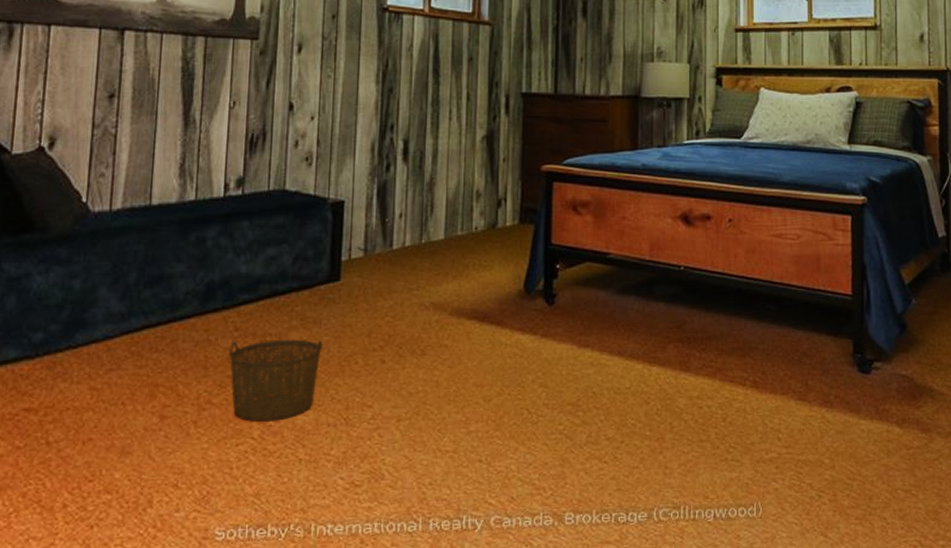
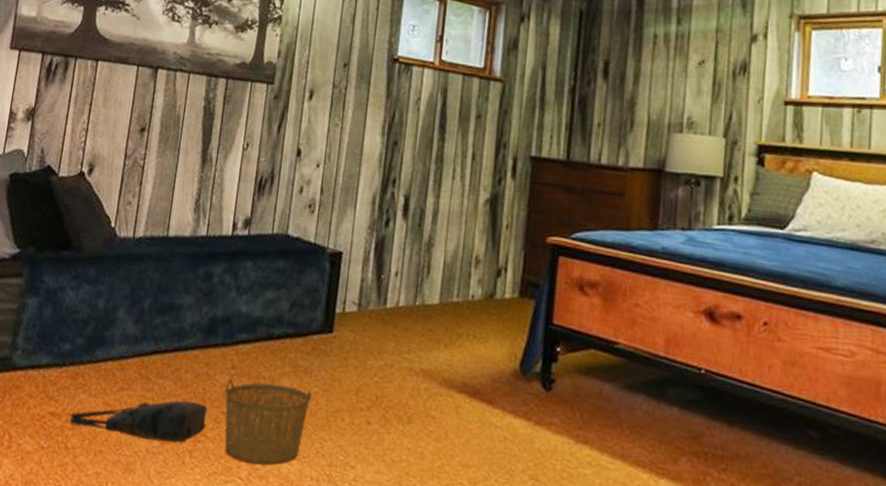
tote bag: none [48,371,211,418] -> present [69,400,208,444]

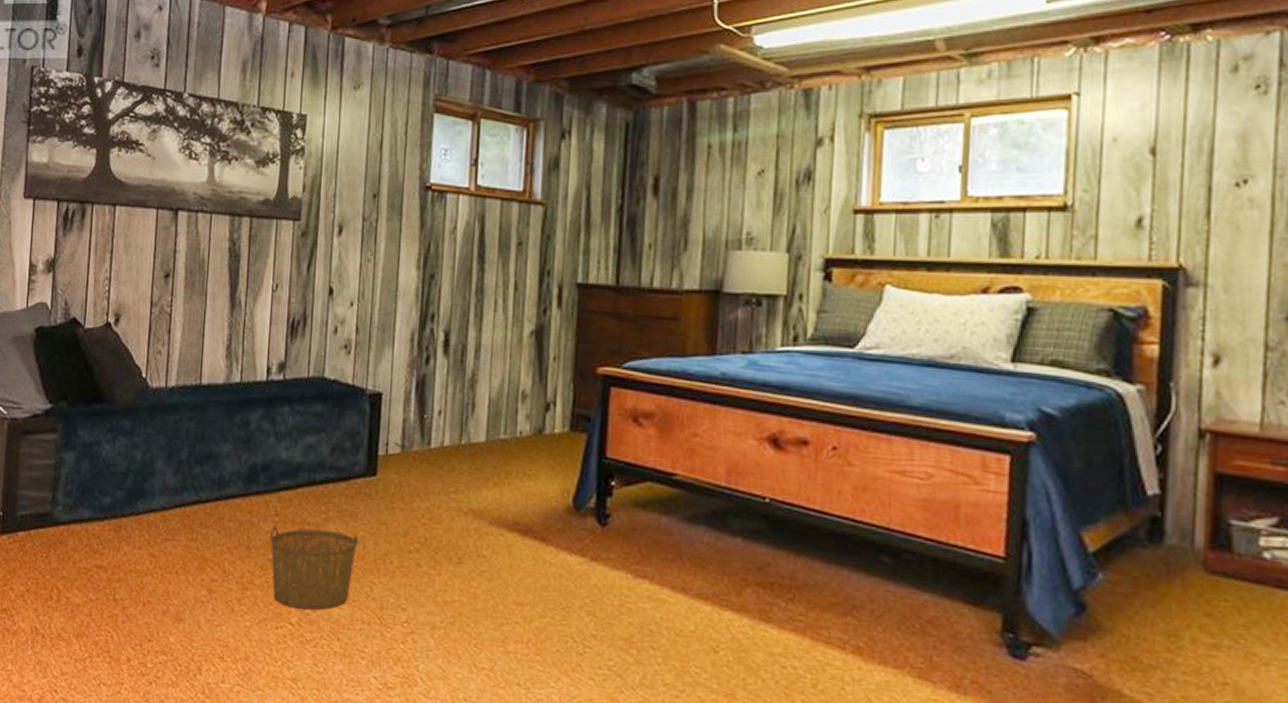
tote bag: present [69,400,208,444] -> none [115,549,254,592]

